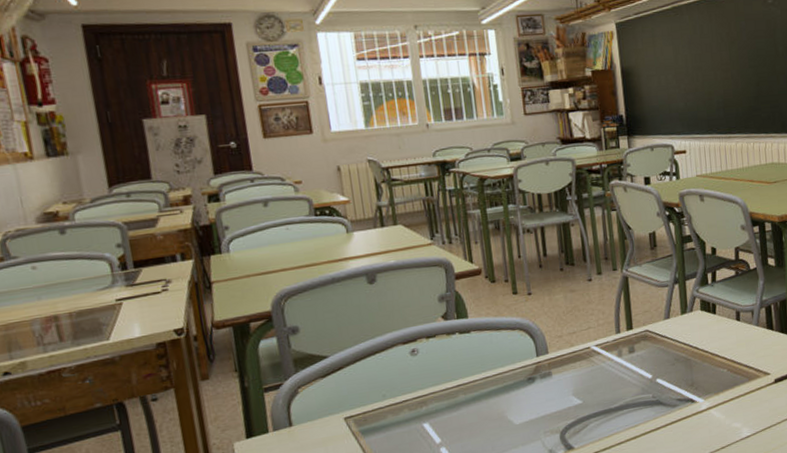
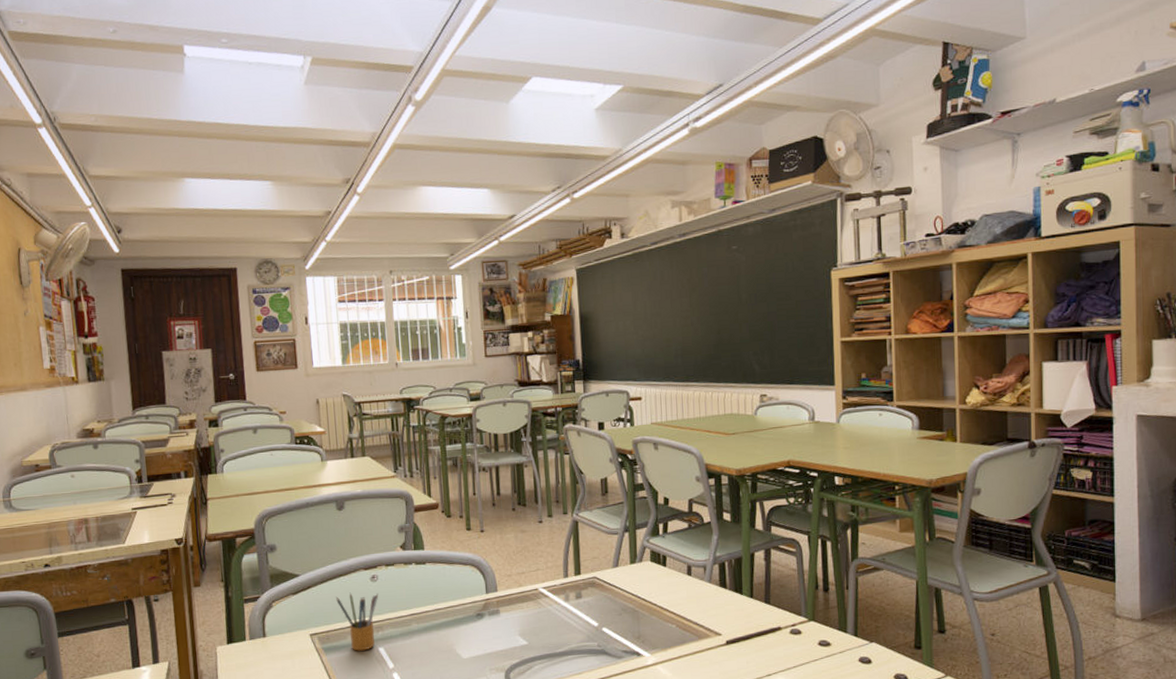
pencil box: none [372,367,421,430] -> present [336,592,379,651]

